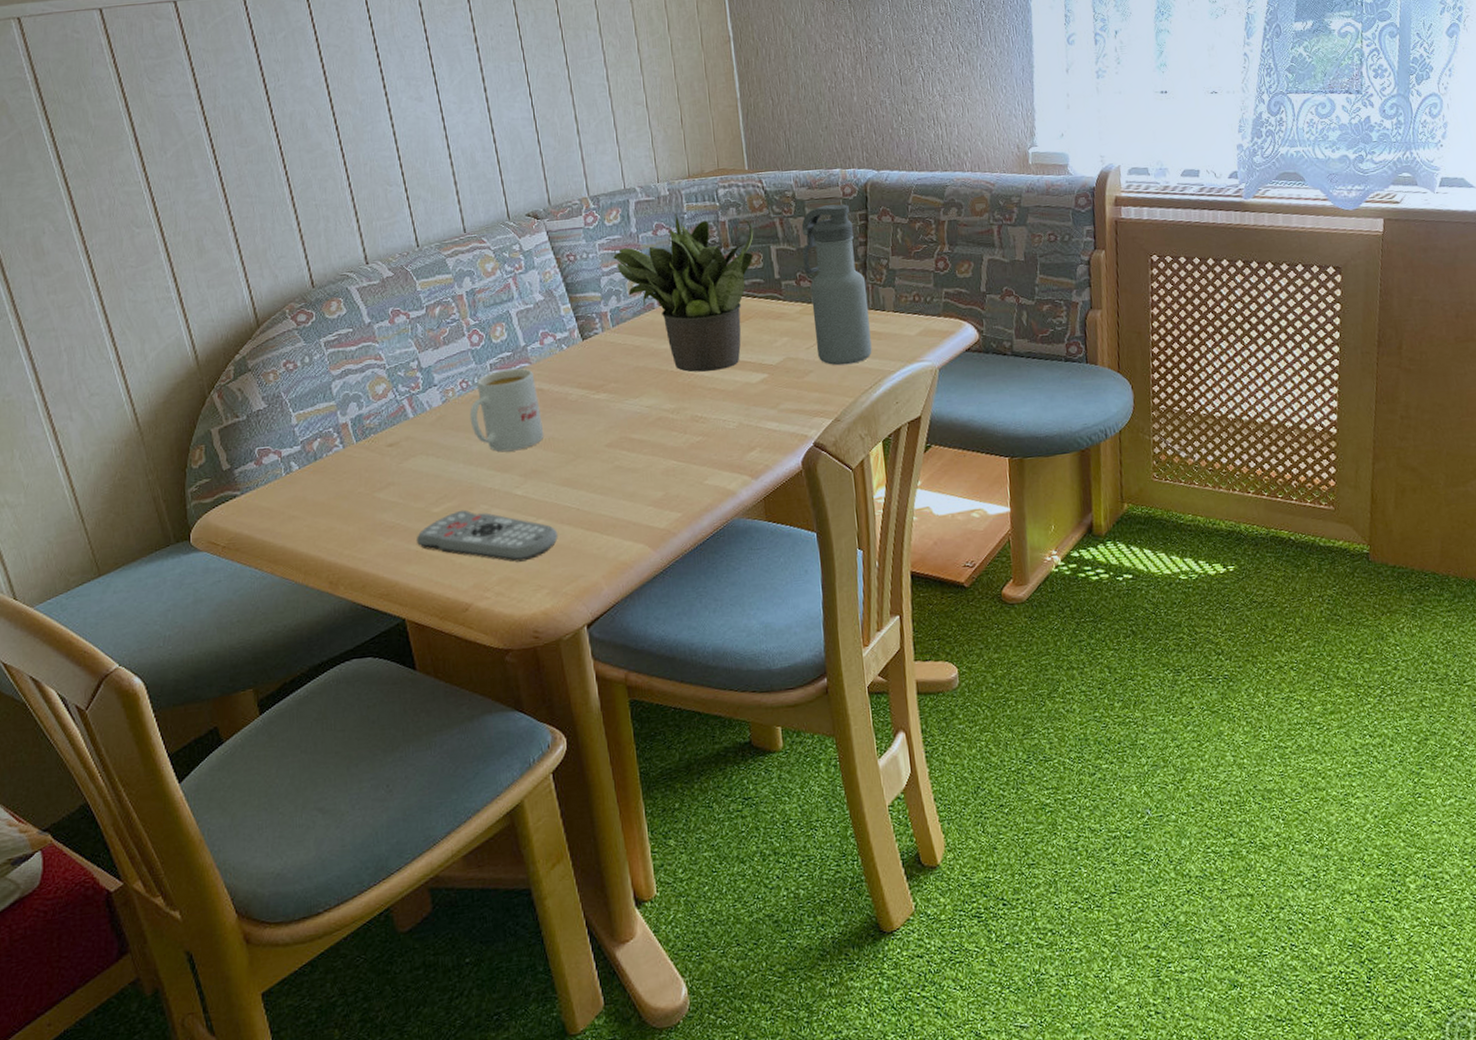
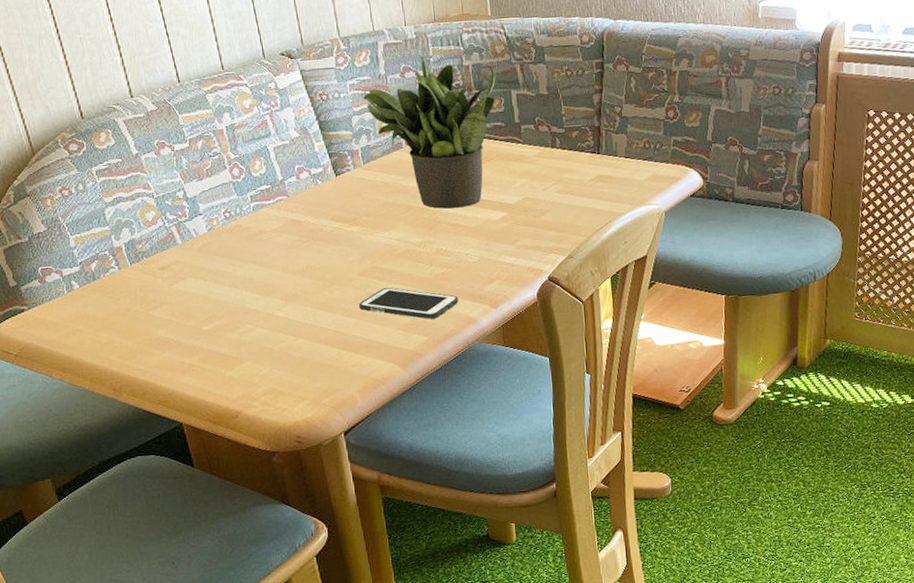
remote control: present [417,509,558,562] -> none [189,328,317,376]
mug: present [469,368,544,452] -> none [233,200,302,278]
cell phone: none [606,459,716,494] -> present [359,287,459,319]
water bottle: present [801,204,872,366] -> none [541,52,604,207]

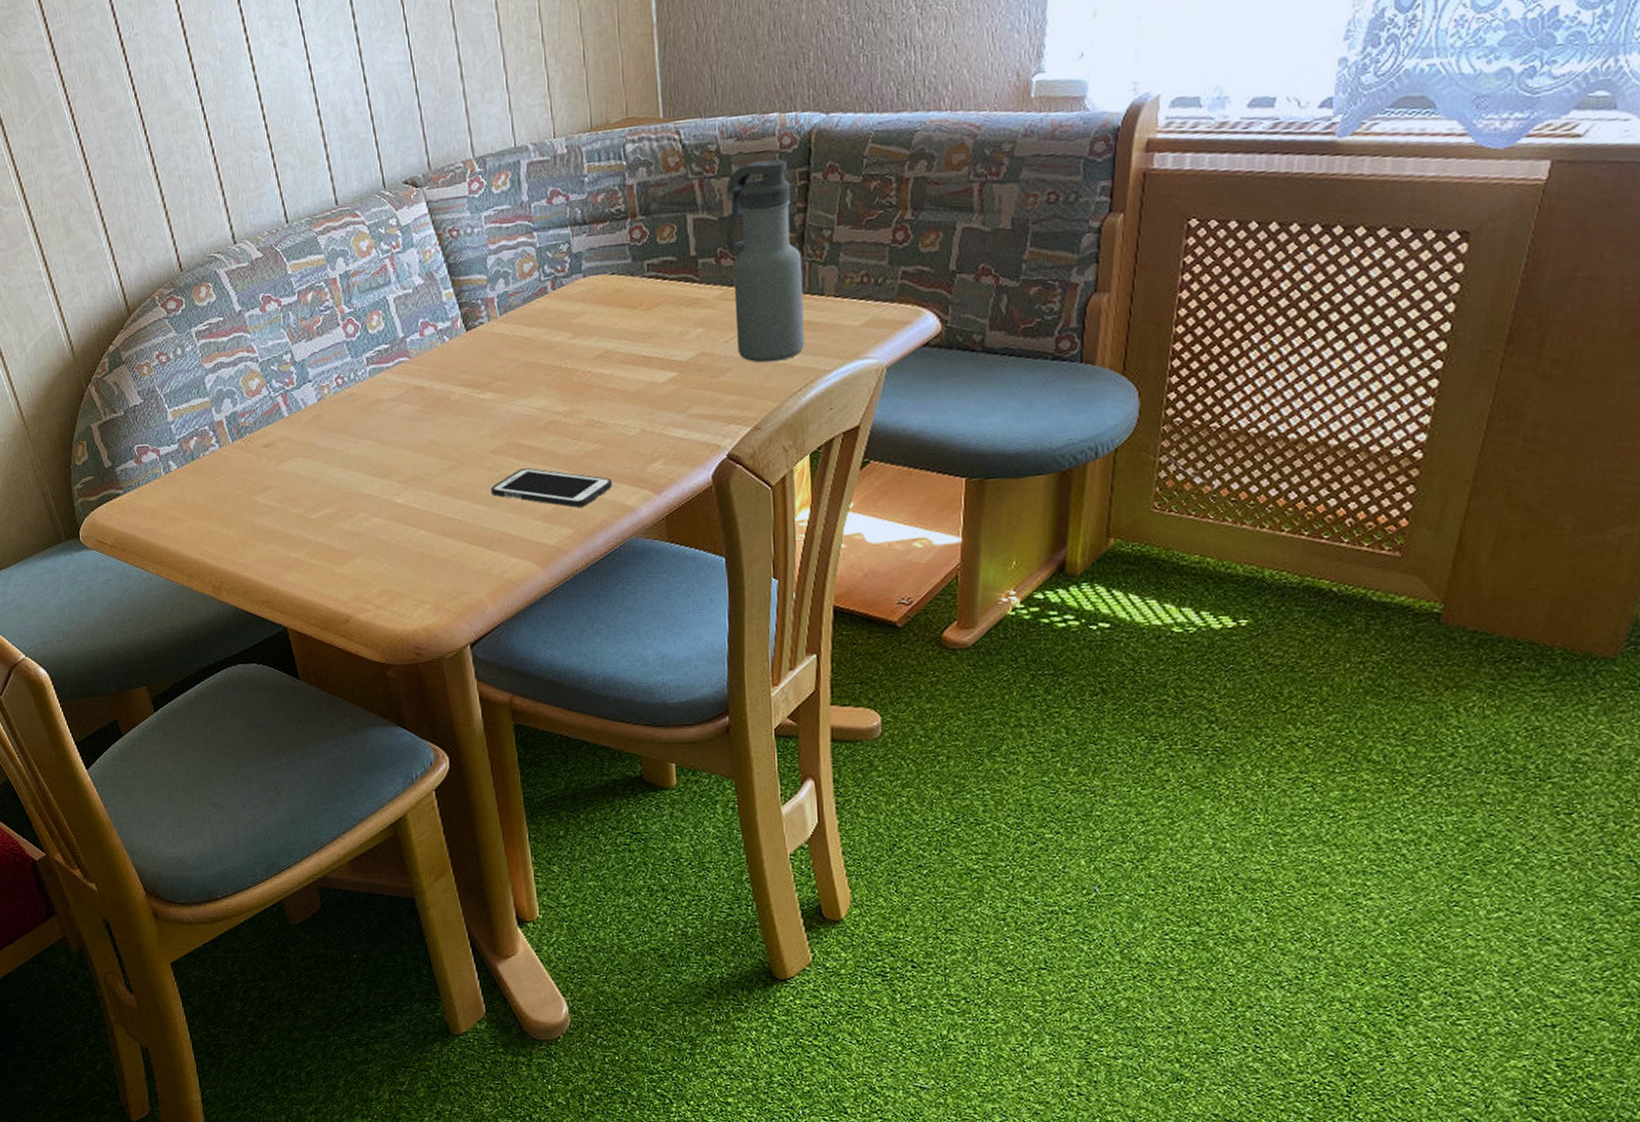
potted plant: present [362,55,496,209] -> none [500,174,667,370]
water bottle: none [541,52,604,207] -> present [725,159,805,363]

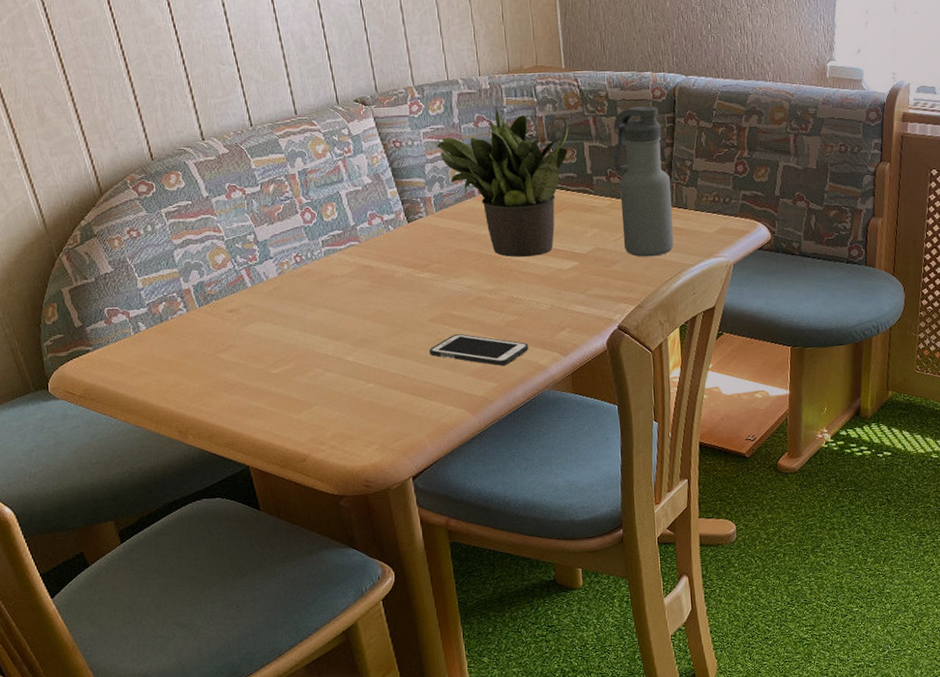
potted plant: none [500,174,667,370] -> present [436,105,569,257]

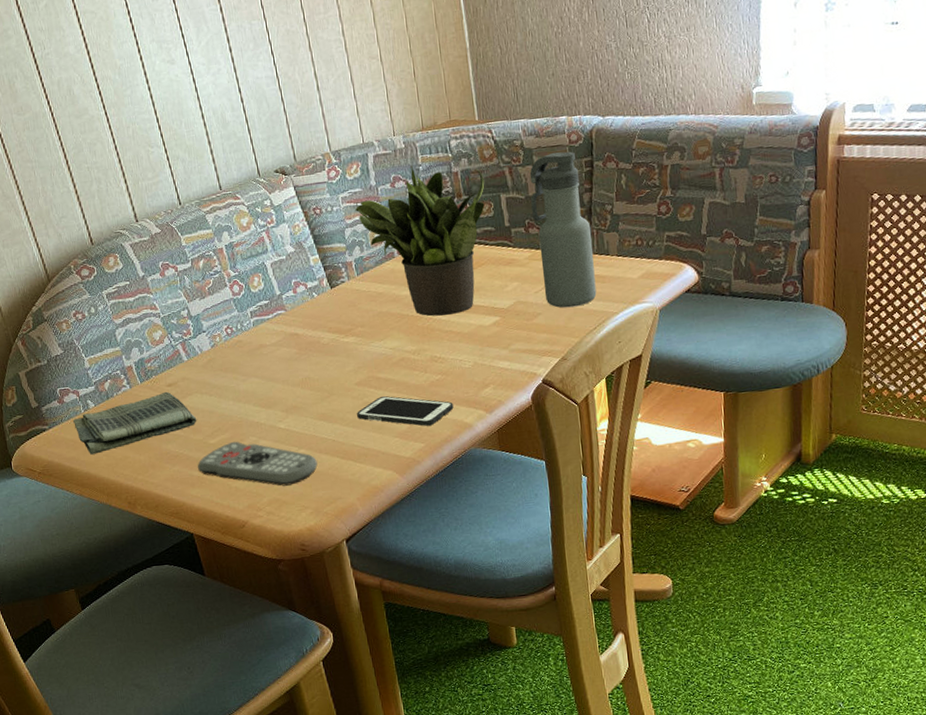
dish towel: none [120,317,259,380] -> present [72,391,197,455]
remote control: none [258,372,386,420] -> present [198,441,318,486]

